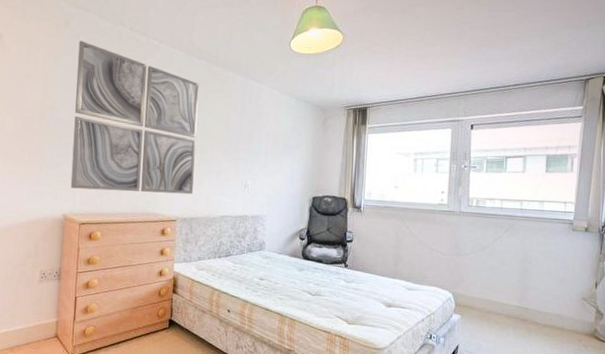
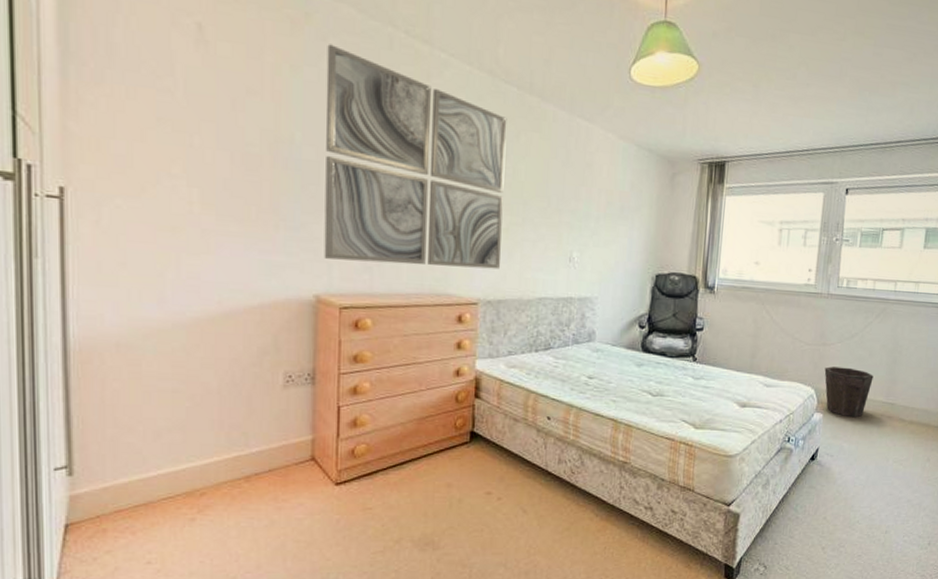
waste bin: none [460,274,506,320] -> present [824,366,874,418]

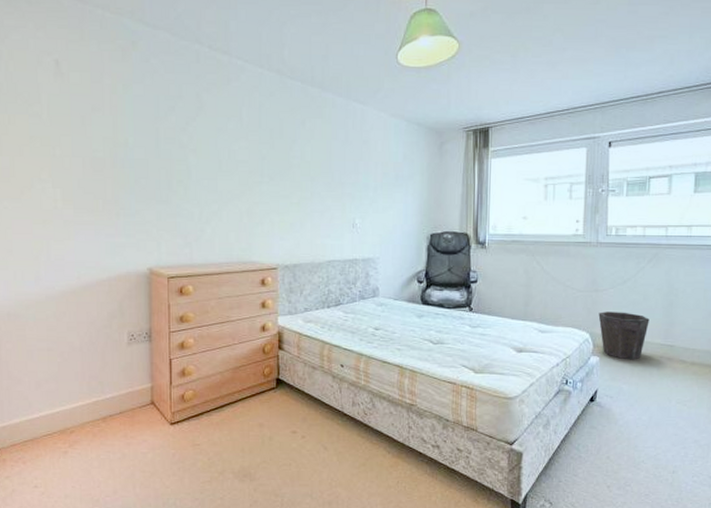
wall art: present [324,44,507,270] -> none [149,64,294,239]

